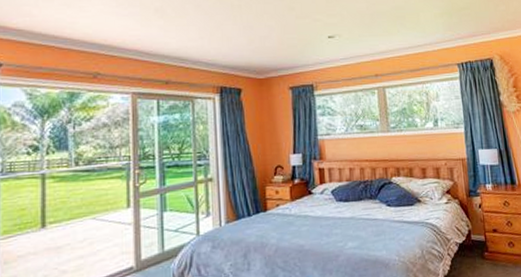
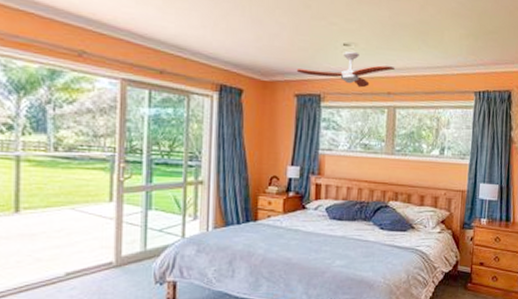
ceiling fan: none [288,42,380,74] -> present [296,51,396,88]

